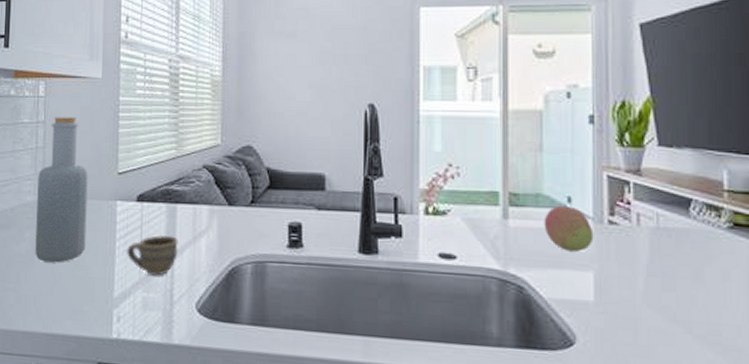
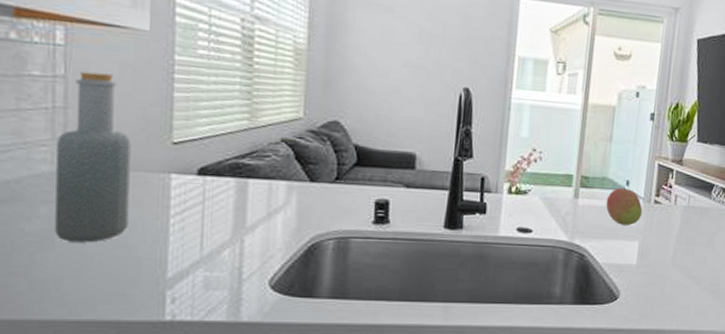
cup: present [127,235,178,276] -> none [184,212,249,254]

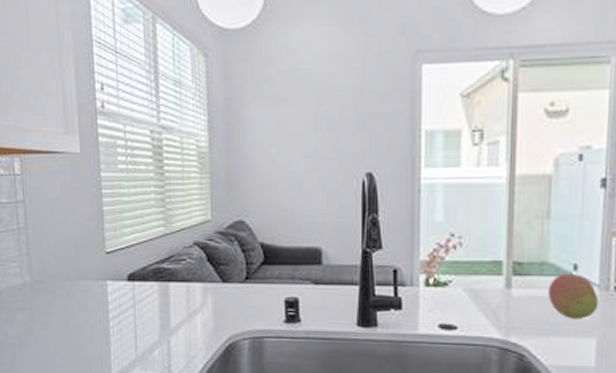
bottle: present [55,71,131,243] -> none [23,195,79,344]

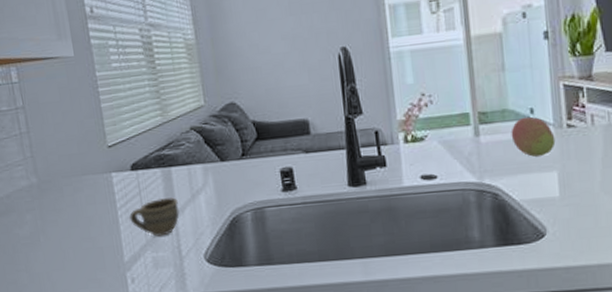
cup: none [121,314,173,354] -> present [129,197,180,237]

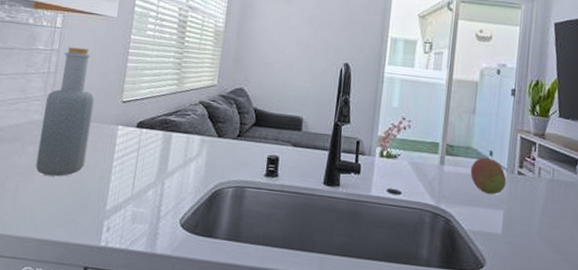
bottle: none [27,98,89,241] -> present [36,47,95,177]
cup: present [129,197,180,237] -> none [122,158,170,194]

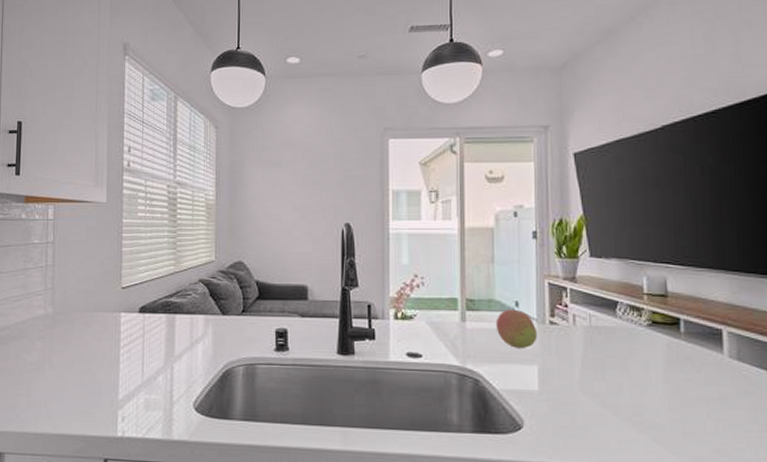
bottle: present [36,47,95,177] -> none [45,238,94,370]

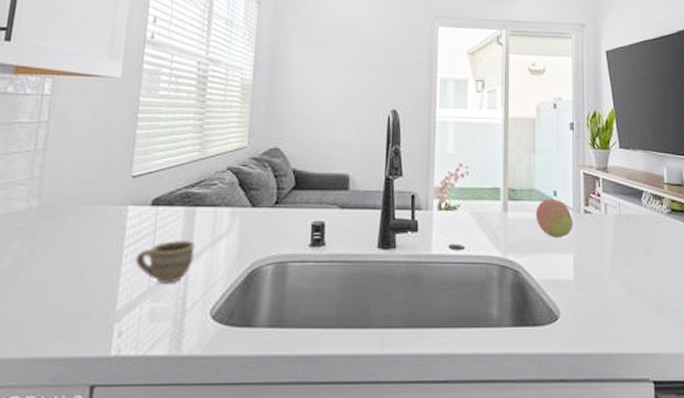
cup: none [130,343,177,379] -> present [135,241,195,283]

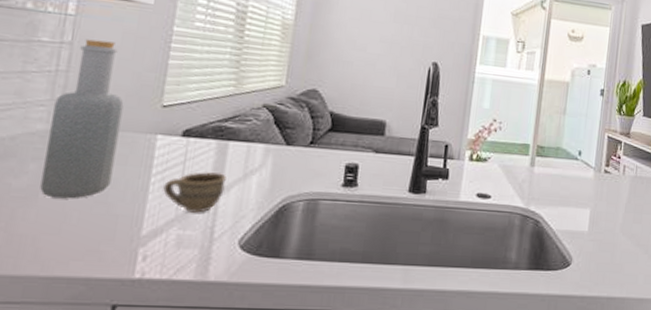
bottle: none [21,117,97,277] -> present [40,39,124,199]
fruit: present [535,198,574,238] -> none [559,157,594,194]

